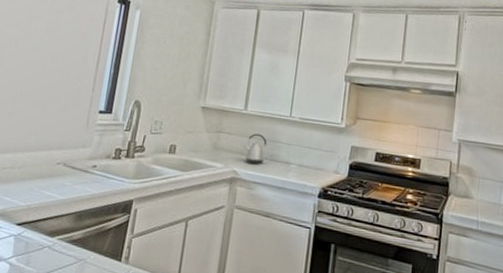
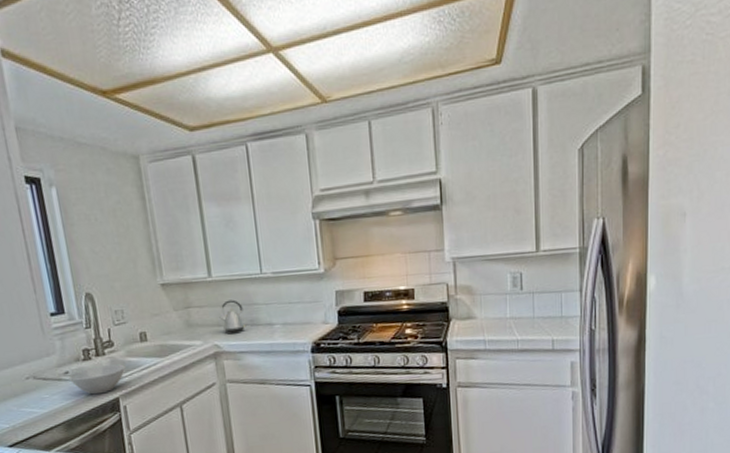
bowl: none [94,166,149,193] -> present [68,364,126,395]

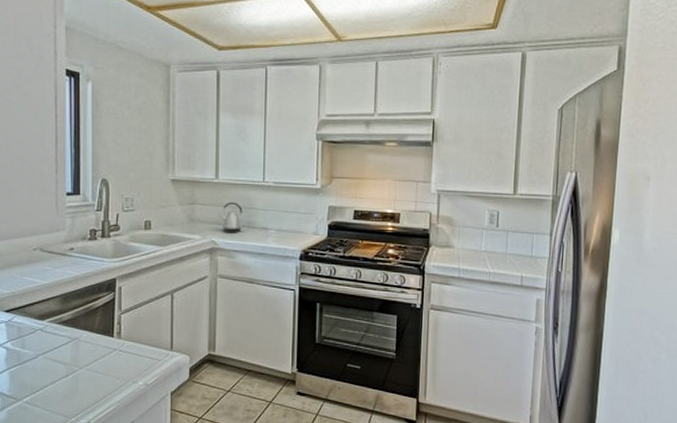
bowl: present [68,364,126,395] -> none [73,247,127,273]

